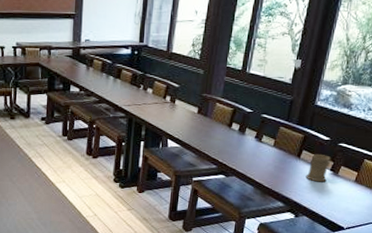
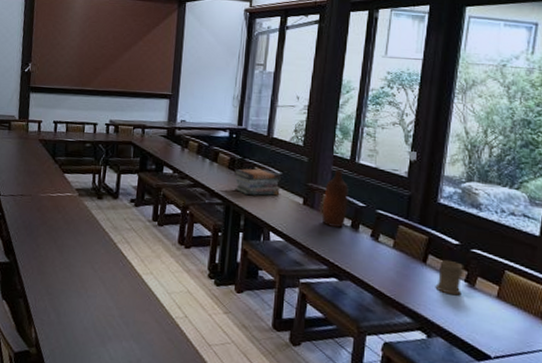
book stack: none [136,83,179,108] -> present [234,168,281,196]
bottle: none [213,80,239,132] -> present [322,169,348,228]

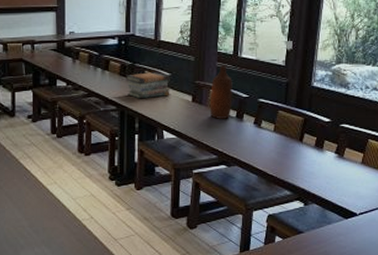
mug: present [435,260,464,296] -> none [310,137,335,167]

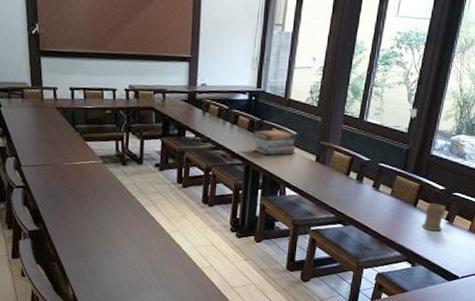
bottle: present [209,65,233,119] -> none [331,128,356,180]
mug: none [310,137,335,167] -> present [421,203,447,232]

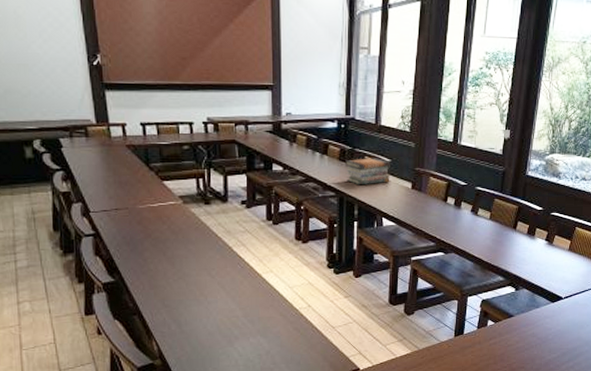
mug: present [421,203,447,232] -> none [522,225,546,253]

